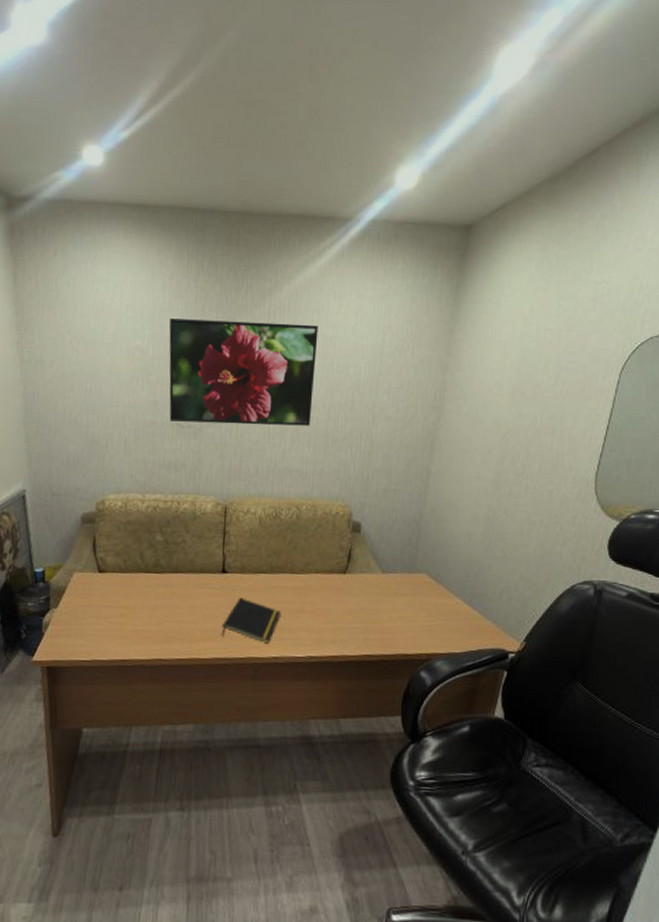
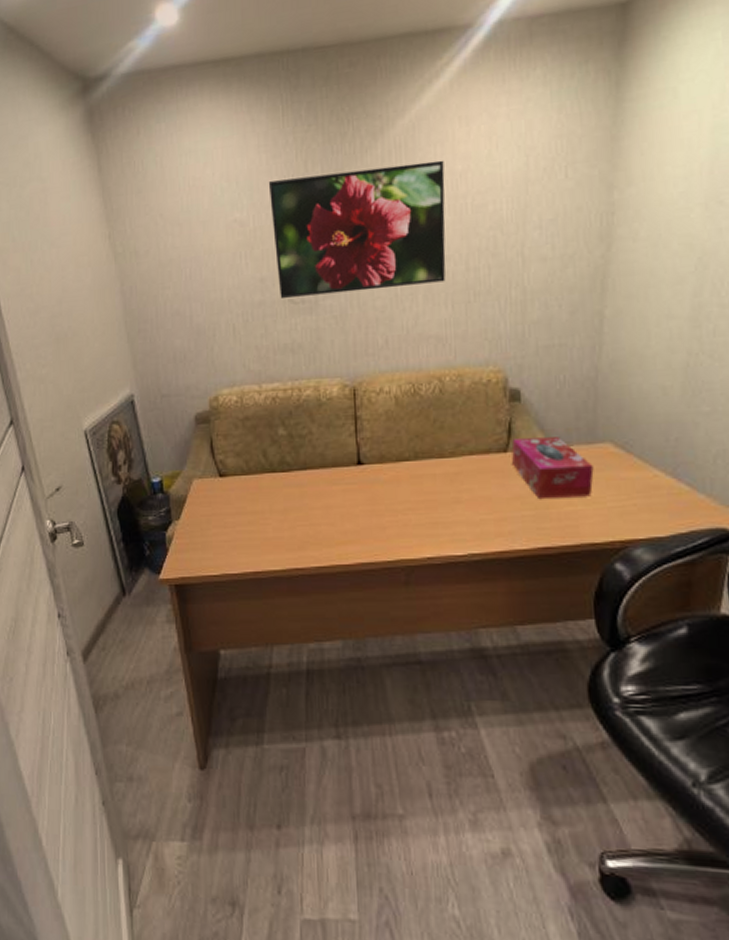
notepad: present [221,597,280,644] -> none [363,491,431,542]
tissue box: none [349,563,412,616] -> present [511,437,594,498]

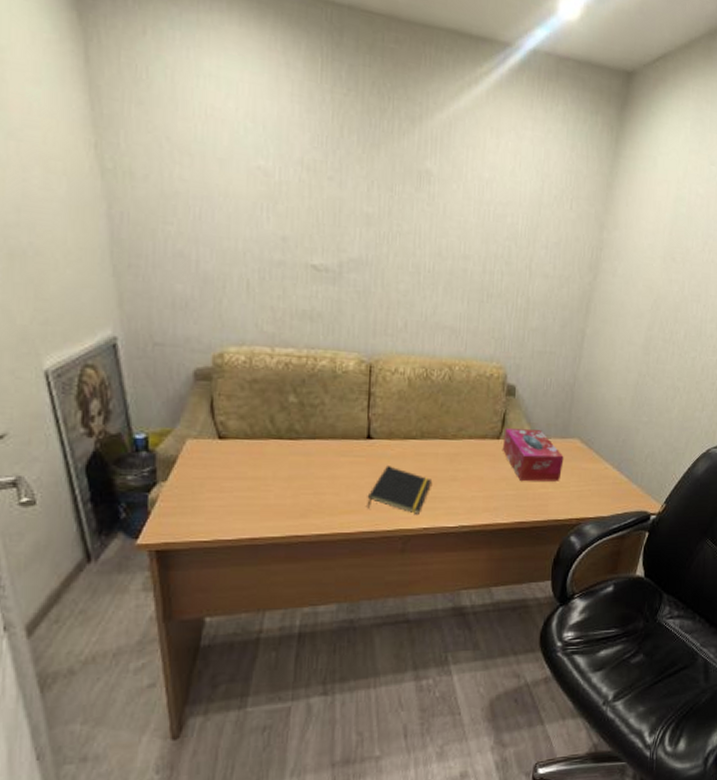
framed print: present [268,160,446,298] -> none [299,136,474,279]
notepad: none [363,491,431,542] -> present [367,466,431,514]

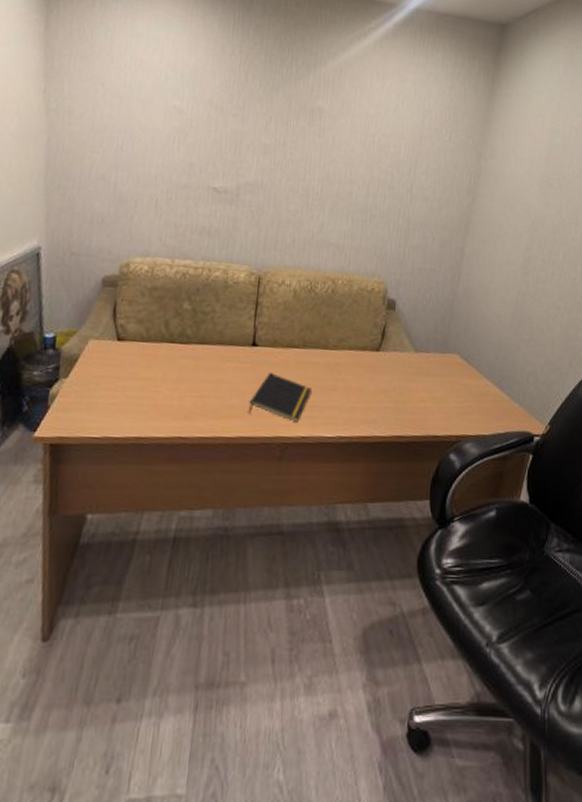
tissue box: present [503,428,564,482] -> none [382,341,443,397]

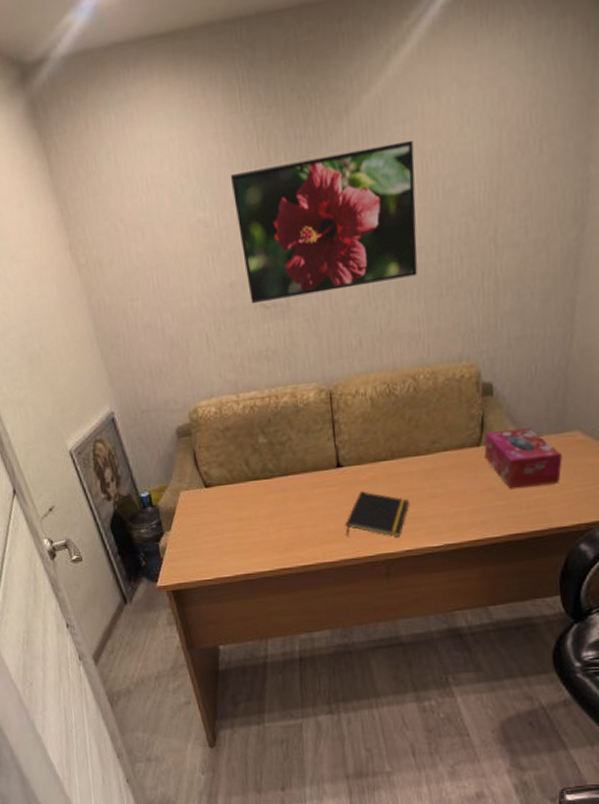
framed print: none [205,81,361,201] -> present [230,139,418,303]
tissue box: none [382,341,443,397] -> present [484,428,562,488]

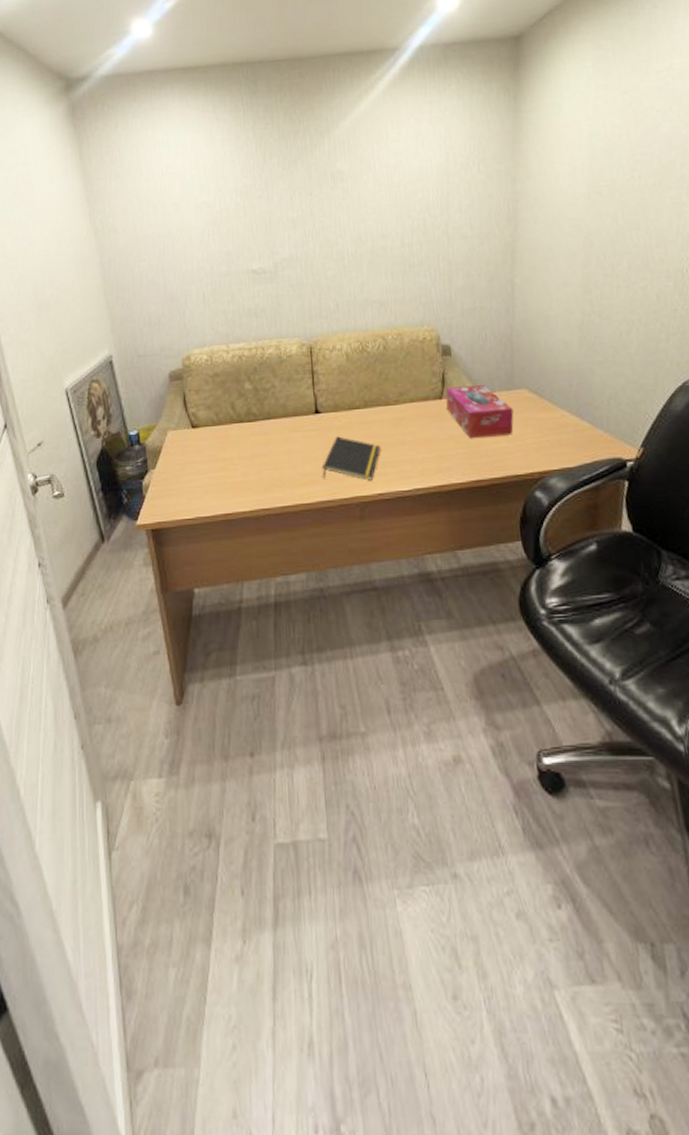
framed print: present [230,139,418,303] -> none [232,155,385,269]

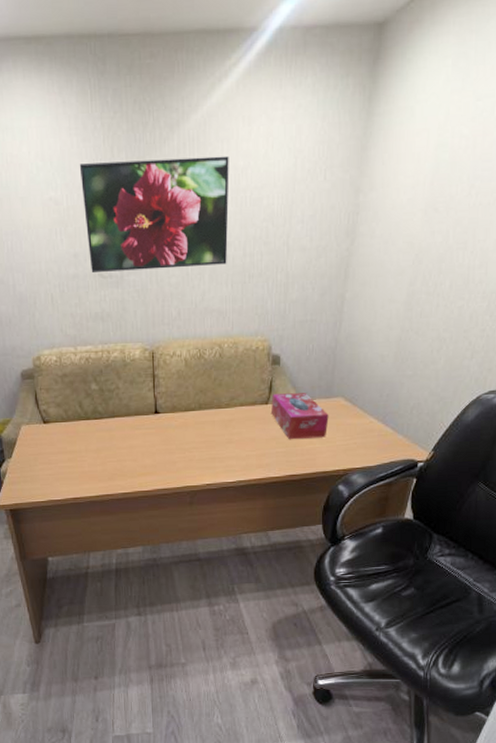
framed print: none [232,155,385,269] -> present [79,155,229,272]
notepad: present [321,436,380,481] -> none [159,434,210,473]

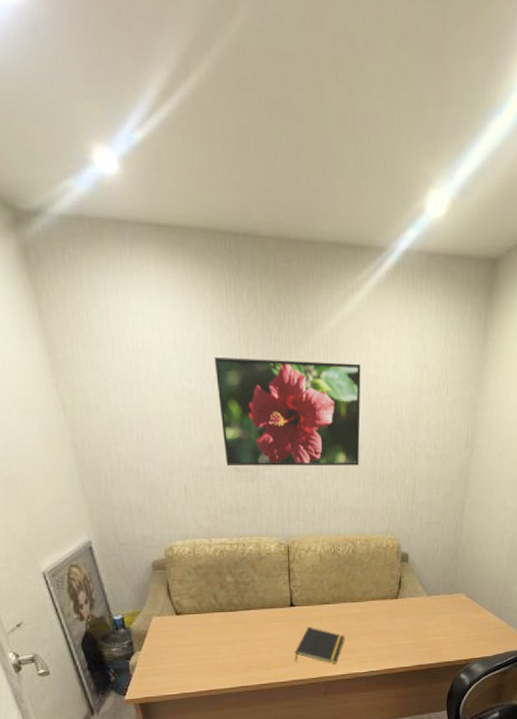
notepad: none [159,434,210,473] -> present [294,627,344,664]
tissue box: present [271,393,329,439] -> none [401,589,452,631]

